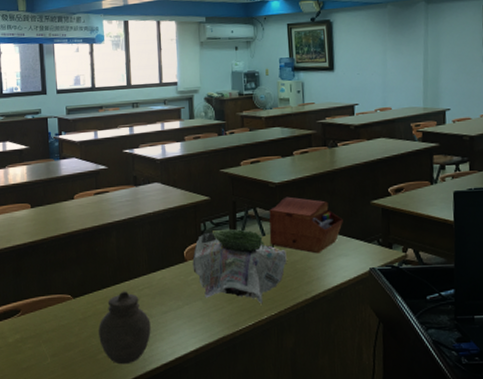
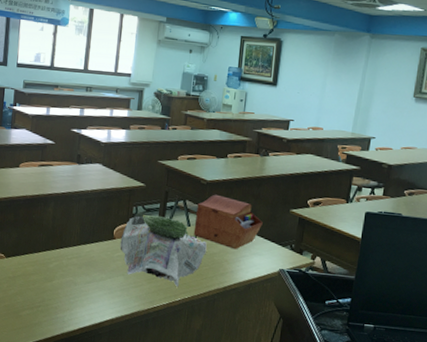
jar: present [99,291,151,365] -> none [24,257,74,324]

